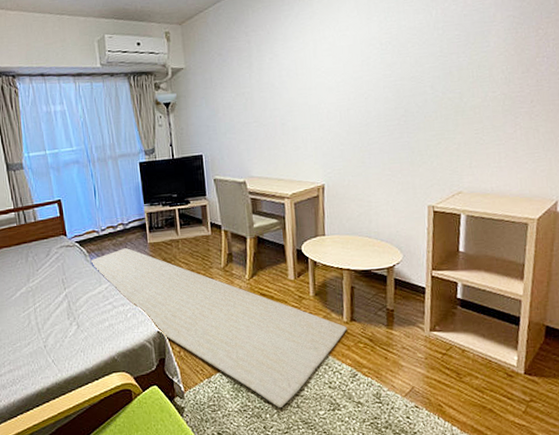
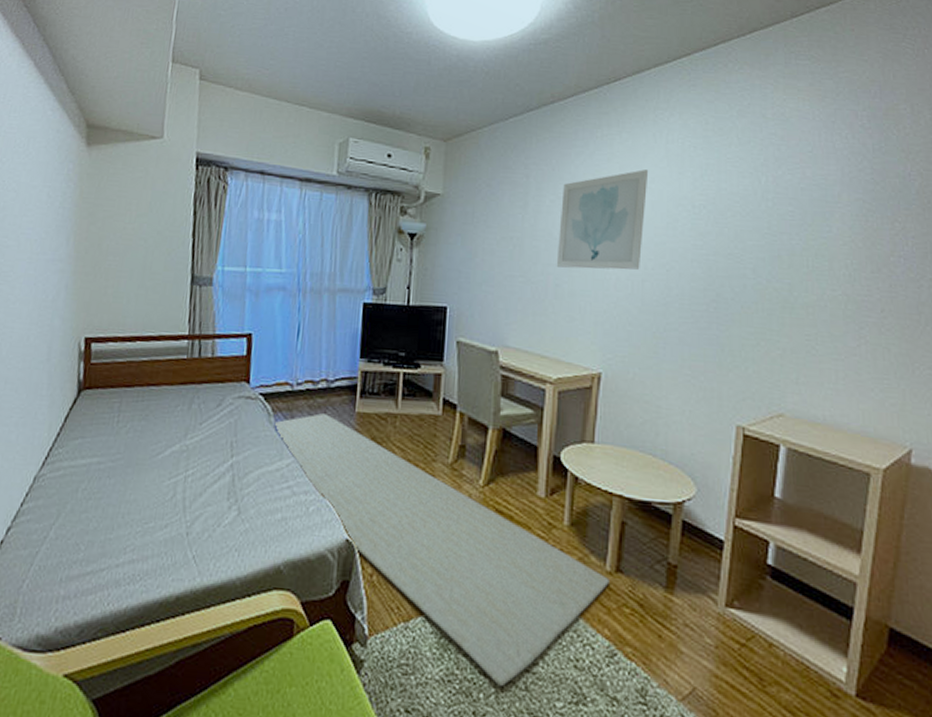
wall art: none [278,20,345,110] -> present [556,169,649,270]

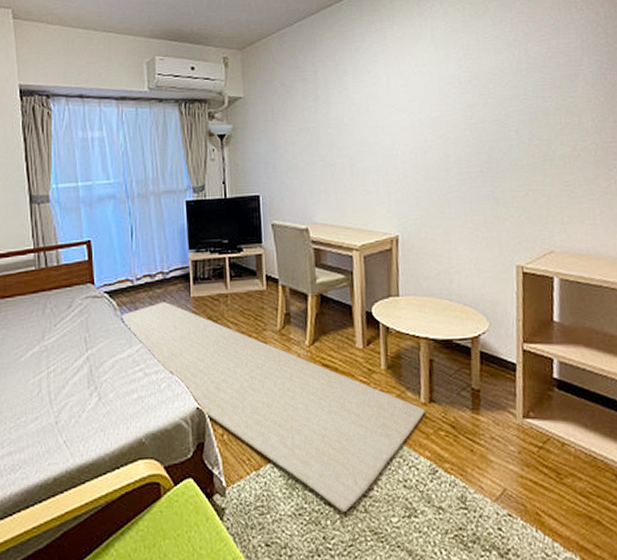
wall art: present [556,169,649,270] -> none [347,56,421,149]

